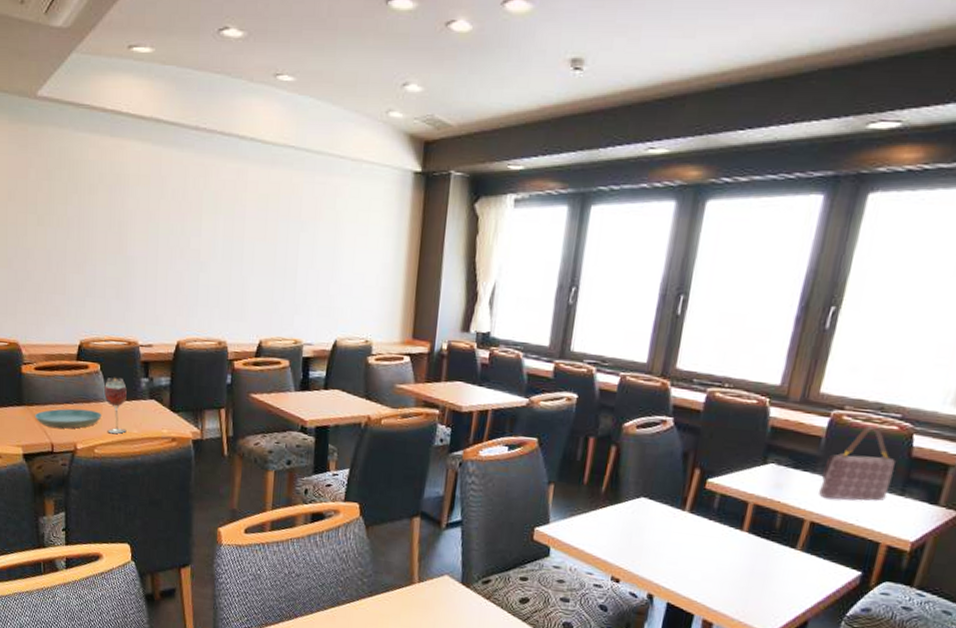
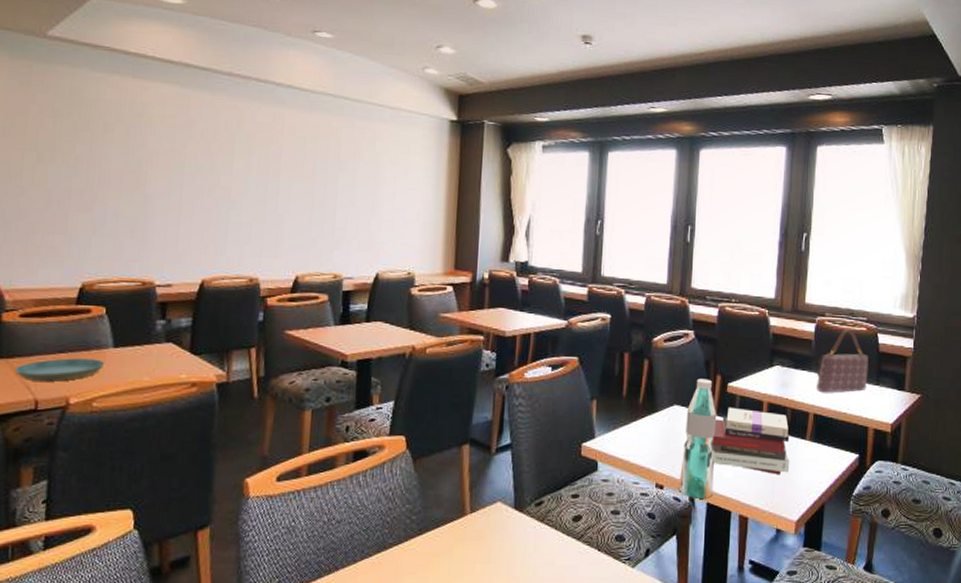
wineglass: present [104,377,128,435] -> none [109,320,139,384]
water bottle: none [636,471,691,598] -> present [678,379,717,499]
books: none [679,505,777,584] -> present [712,407,790,475]

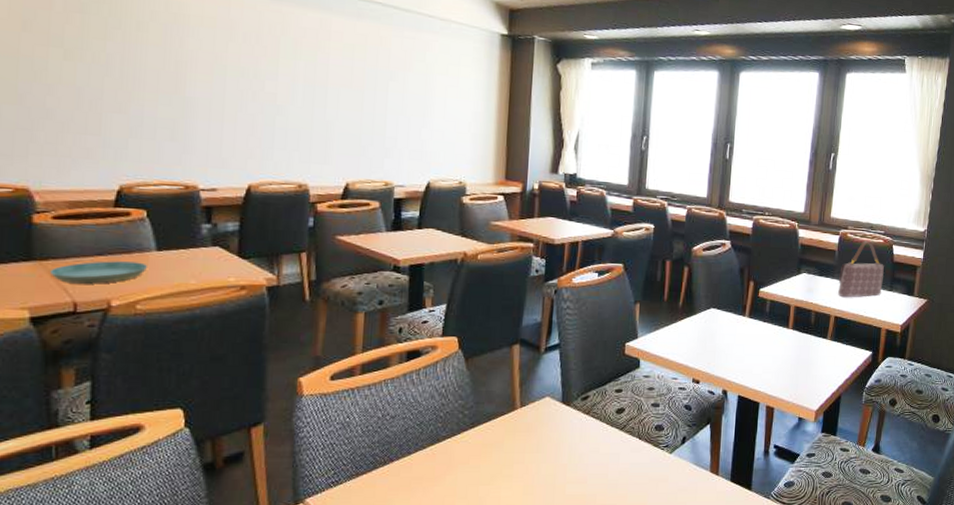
water bottle: present [678,379,717,499] -> none [713,284,750,392]
books: present [712,407,790,475] -> none [744,310,813,371]

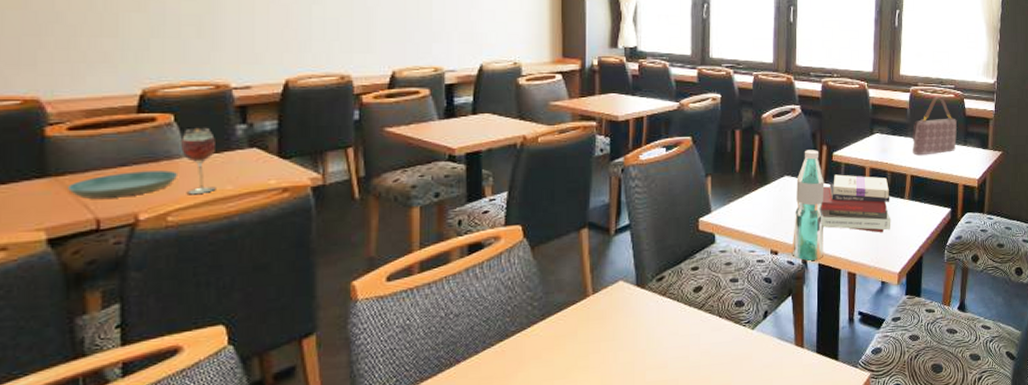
wineglass: none [151,224,184,287] -> present [181,127,217,195]
water bottle: none [713,284,750,392] -> present [791,150,824,261]
books: none [744,310,813,371] -> present [821,174,891,233]

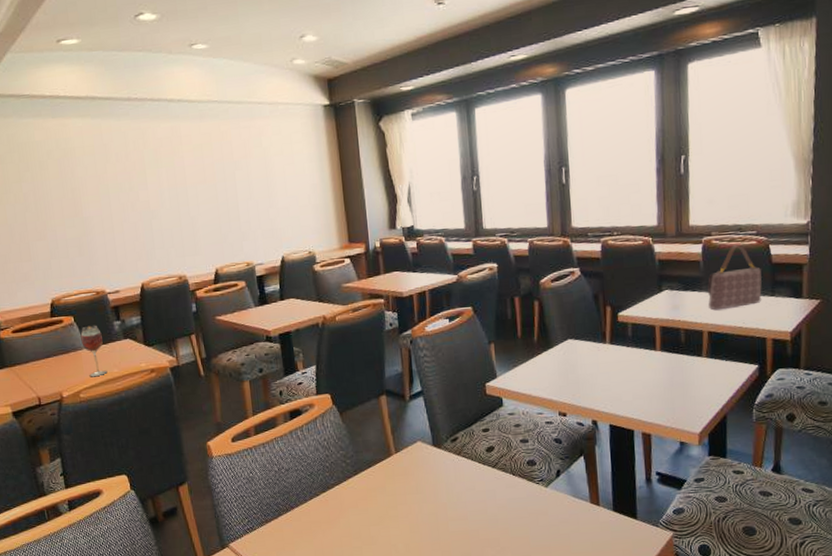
saucer: present [68,170,177,199] -> none [18,359,82,383]
water bottle: present [791,150,824,261] -> none [580,311,614,422]
books: present [821,174,891,233] -> none [608,334,688,393]

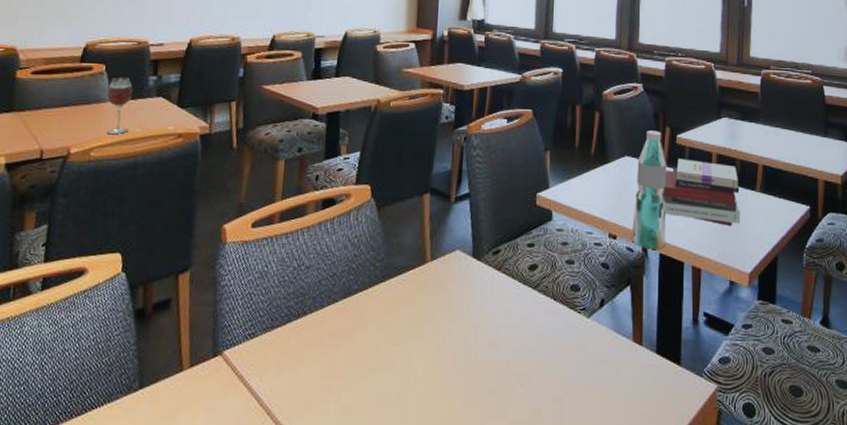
water bottle: none [580,311,614,422] -> present [631,130,667,249]
books: none [608,334,688,393] -> present [663,158,741,227]
handbag: present [708,244,762,311] -> none [764,81,815,145]

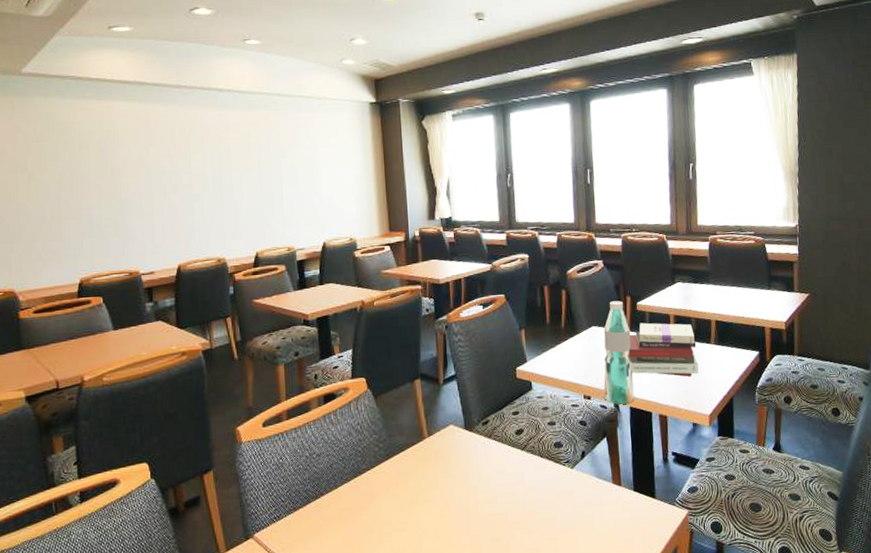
wineglass: present [106,77,133,135] -> none [109,306,135,360]

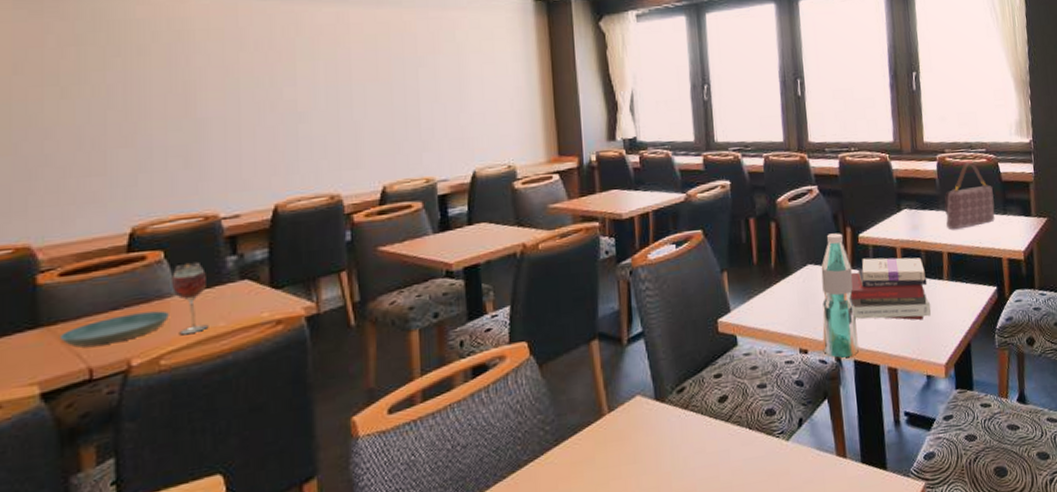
saucer: none [36,341,108,365] -> present [61,310,169,348]
wineglass: none [109,306,135,360] -> present [172,261,209,335]
handbag: none [714,243,760,302] -> present [944,162,995,230]

